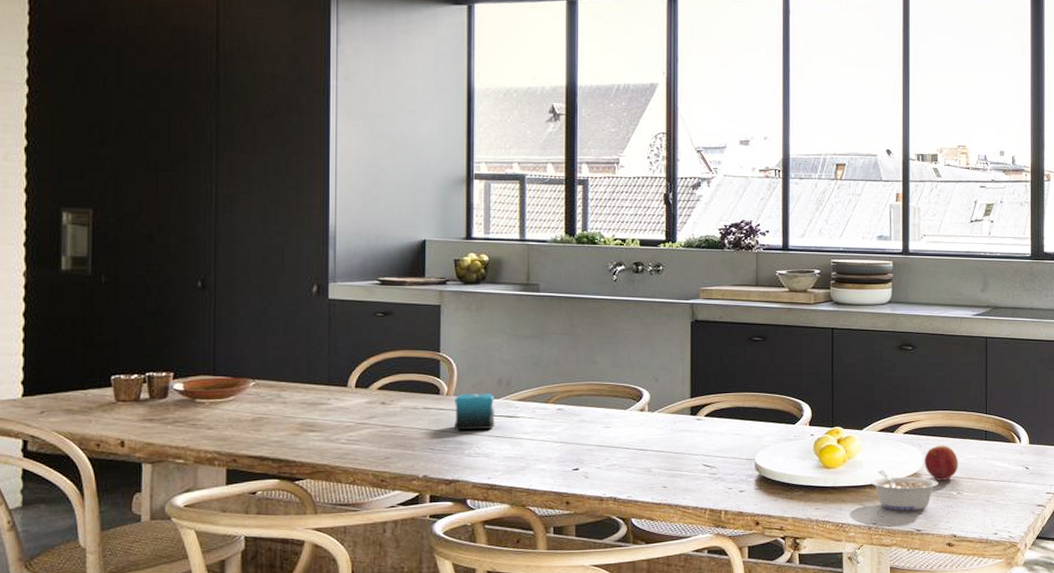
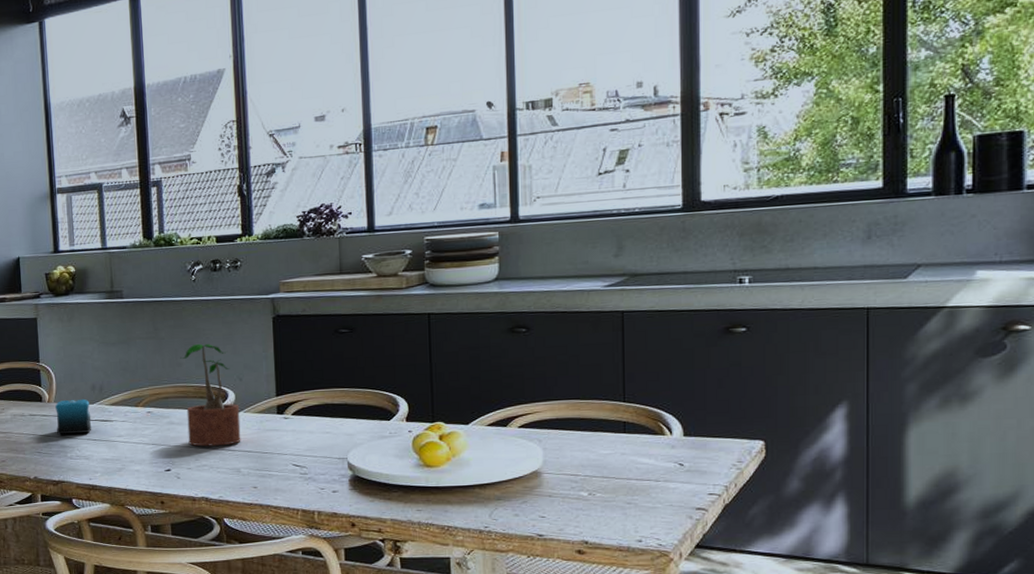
potted plant: none [596,342,654,446] -> present [180,343,241,447]
legume: present [870,470,938,511] -> none [480,468,564,514]
fruit: present [924,445,959,481] -> none [545,439,590,480]

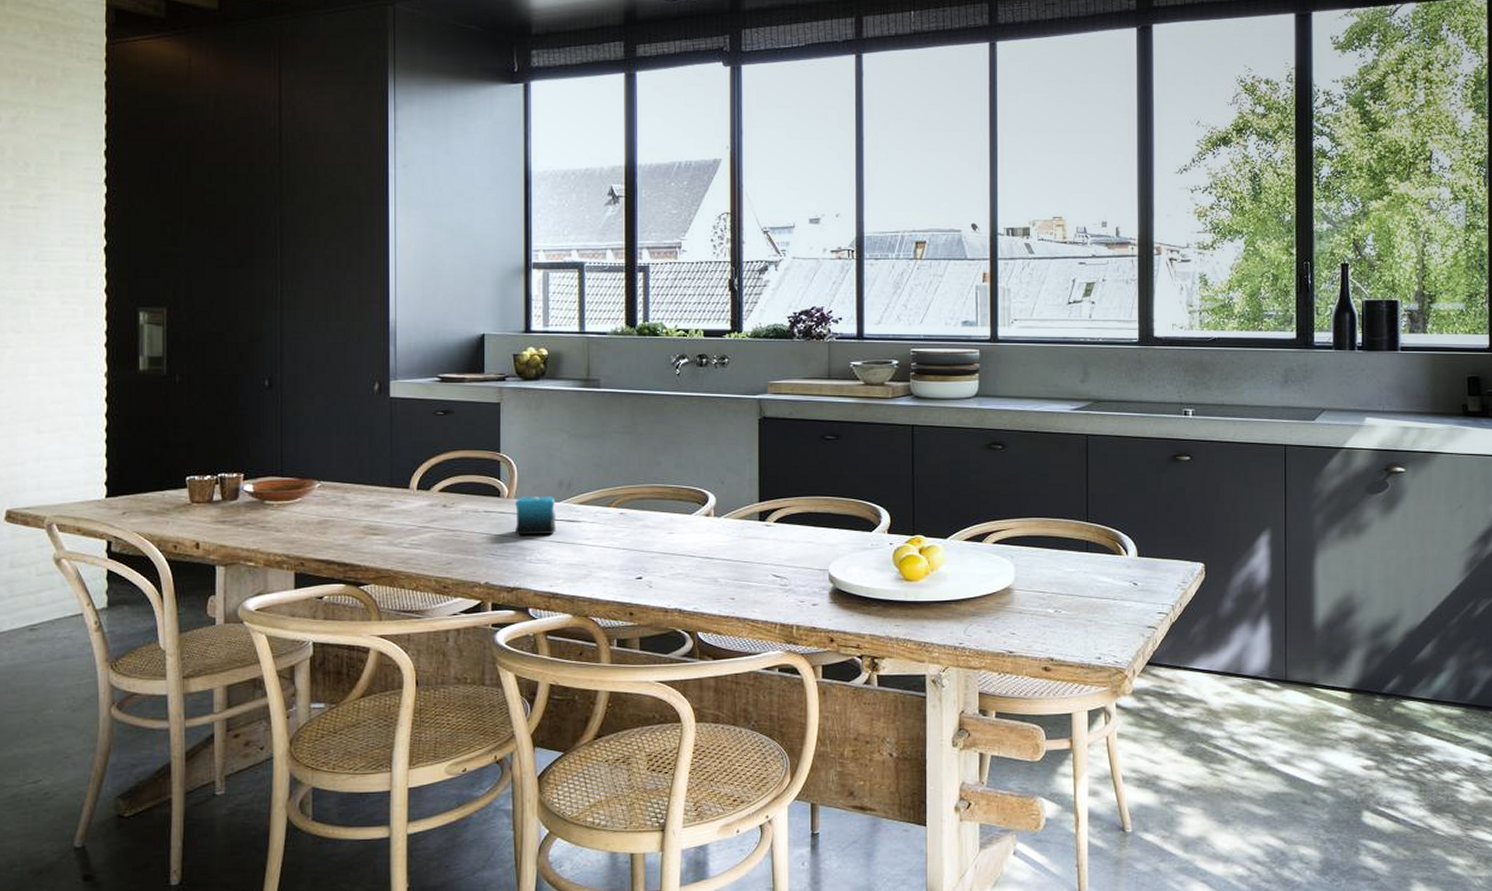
potted plant: present [180,343,241,447] -> none [659,442,720,553]

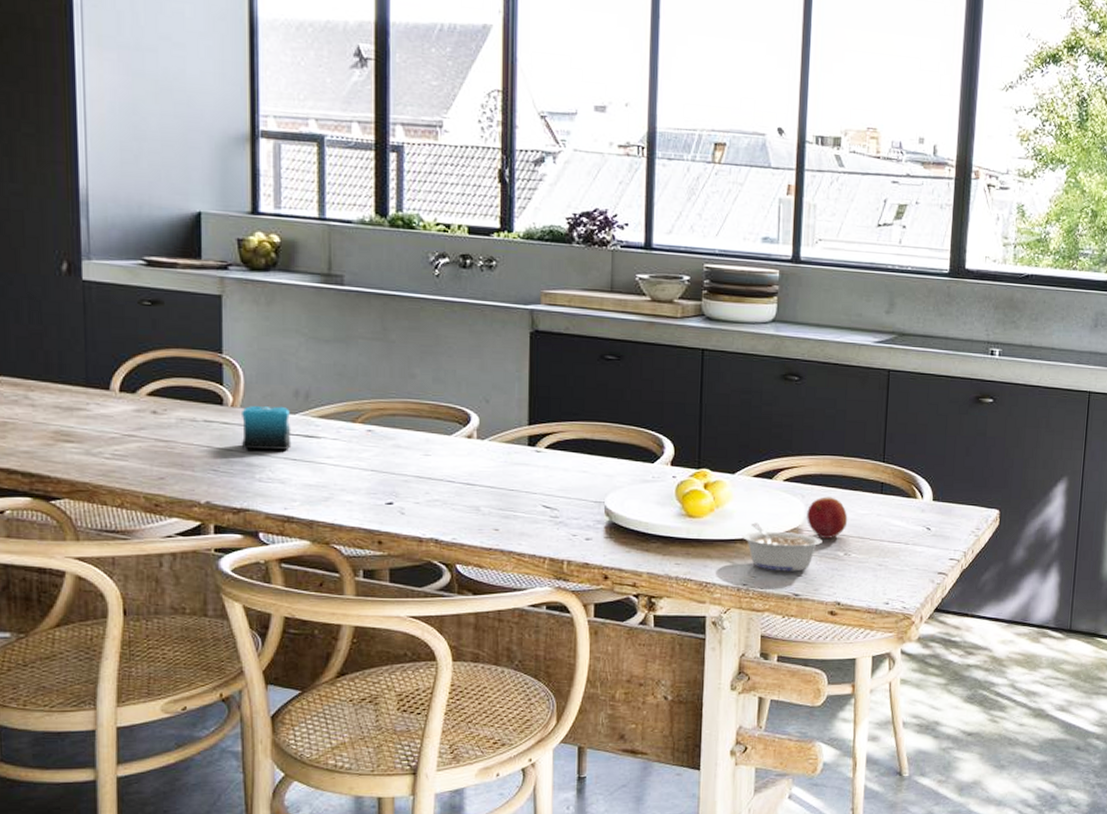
legume: none [956,584,1033,630] -> present [741,522,822,572]
fruit: none [1017,556,1056,597] -> present [807,496,848,538]

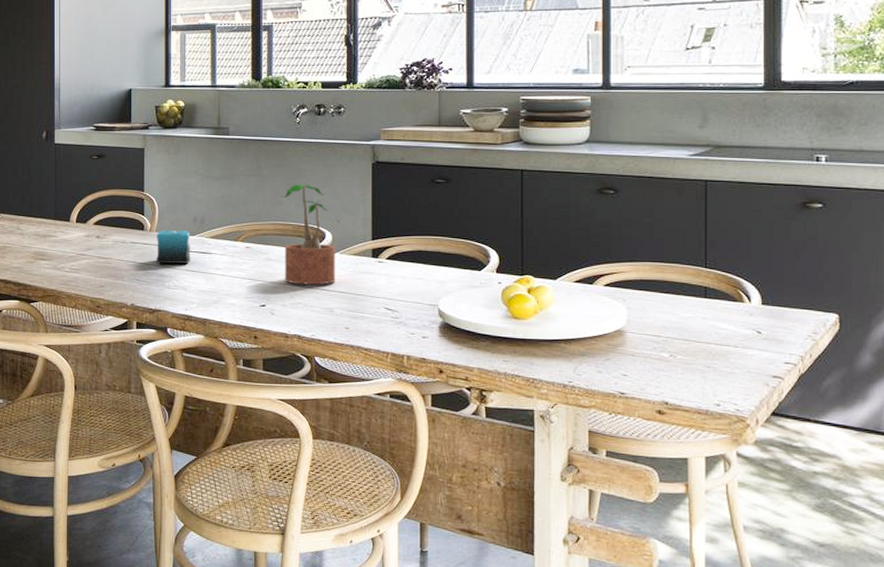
potted plant: none [414,353,484,478] -> present [281,184,336,285]
legume: present [741,522,822,572] -> none [565,324,646,371]
fruit: present [807,496,848,538] -> none [629,300,672,340]

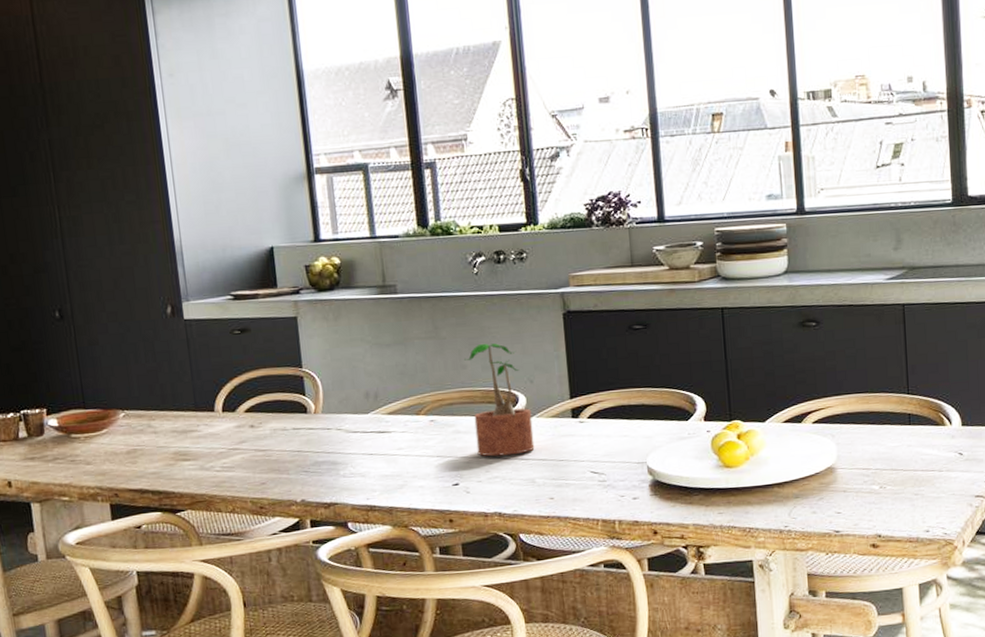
candle: present [157,229,191,264] -> none [323,408,367,451]

